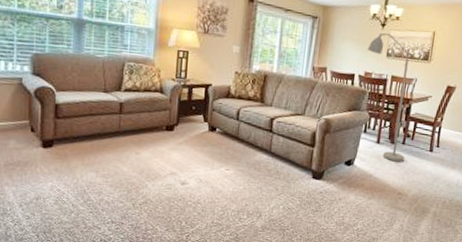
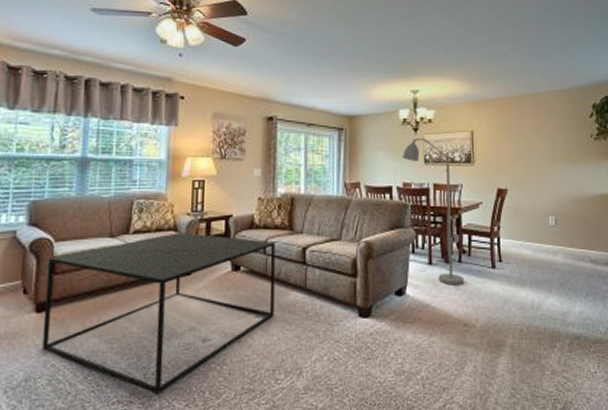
coffee table: none [48,94,248,221] -> present [41,233,276,396]

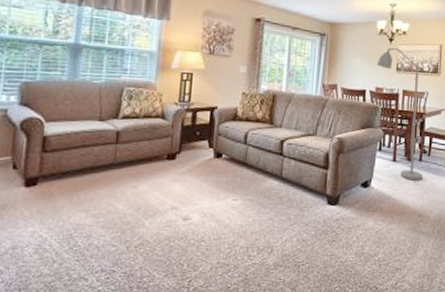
coffee table: present [41,233,276,396] -> none [29,120,256,266]

